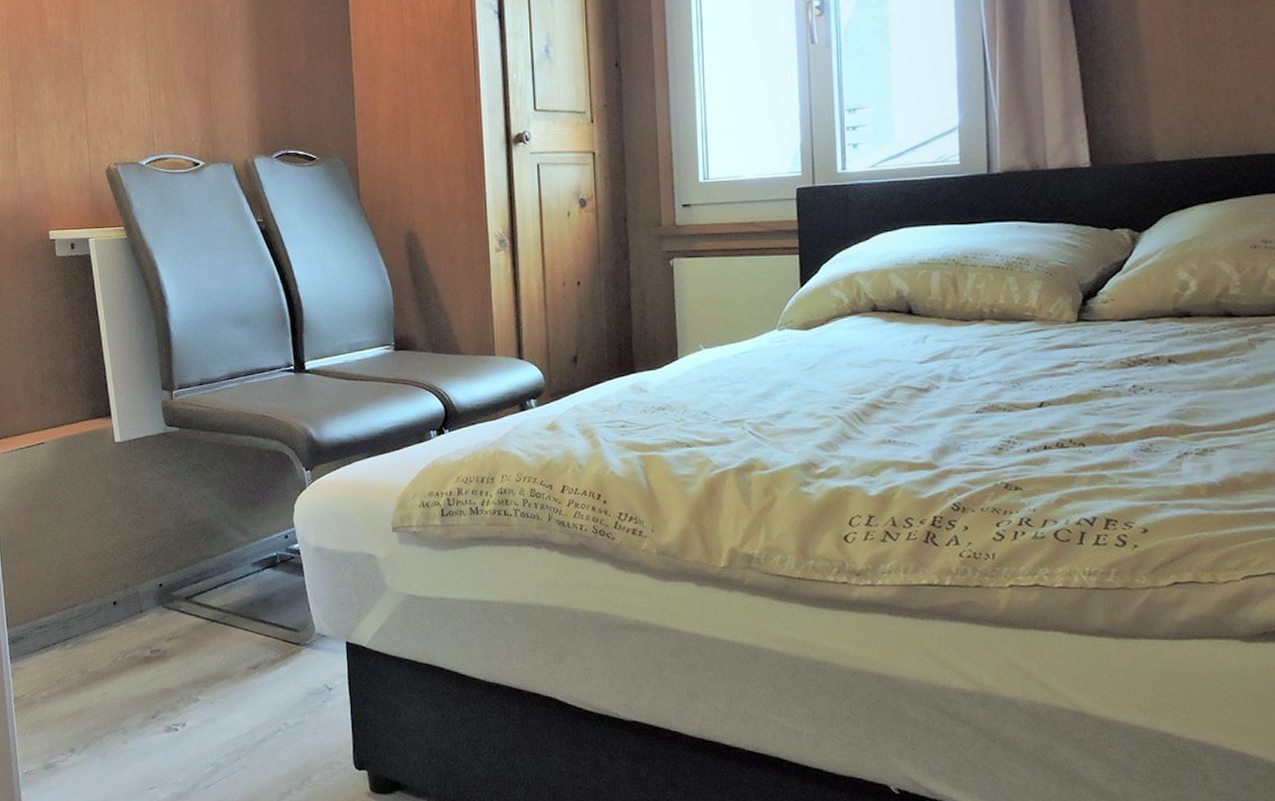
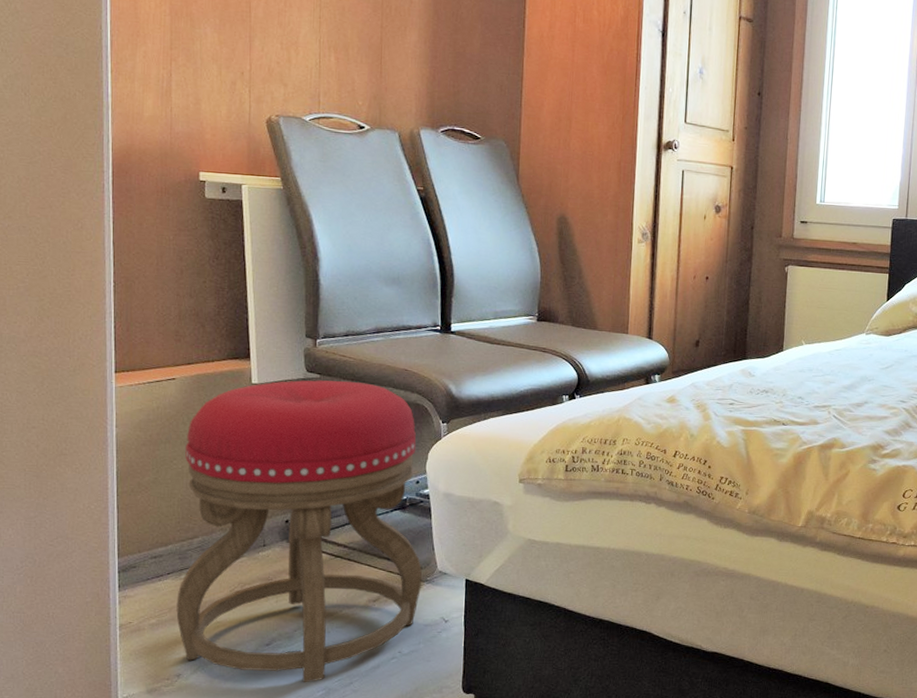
stool: none [59,433,301,758] -> present [176,380,422,683]

